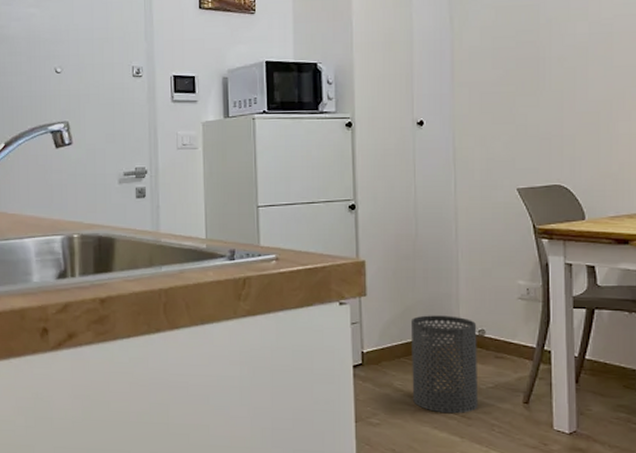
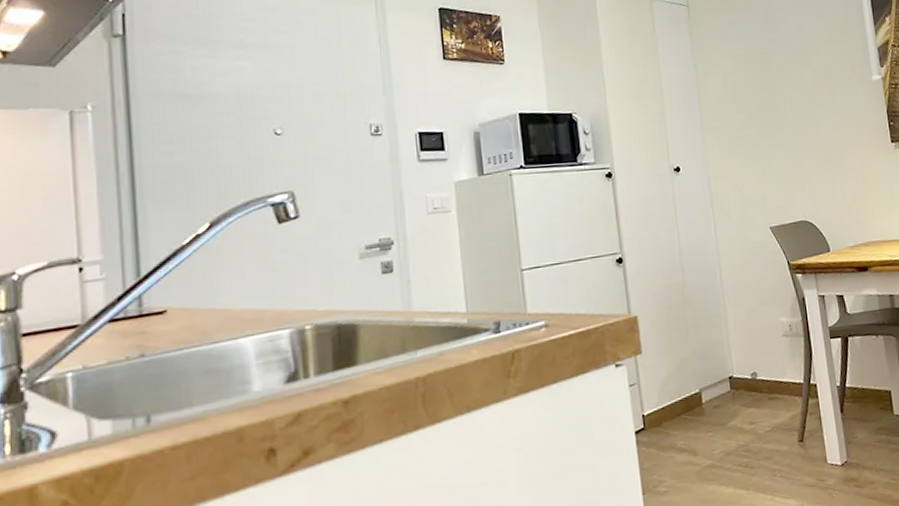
trash can: present [410,315,479,414] -> none [687,362,759,467]

